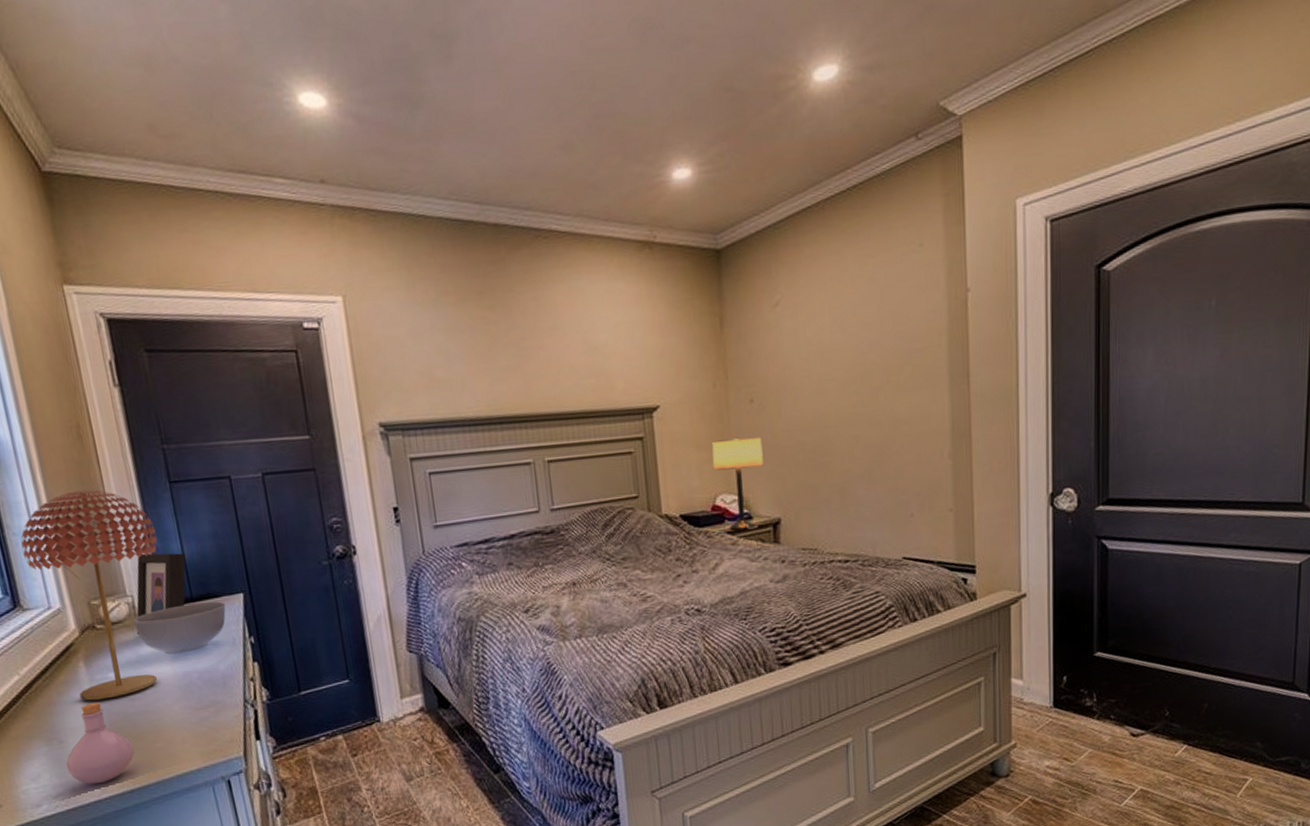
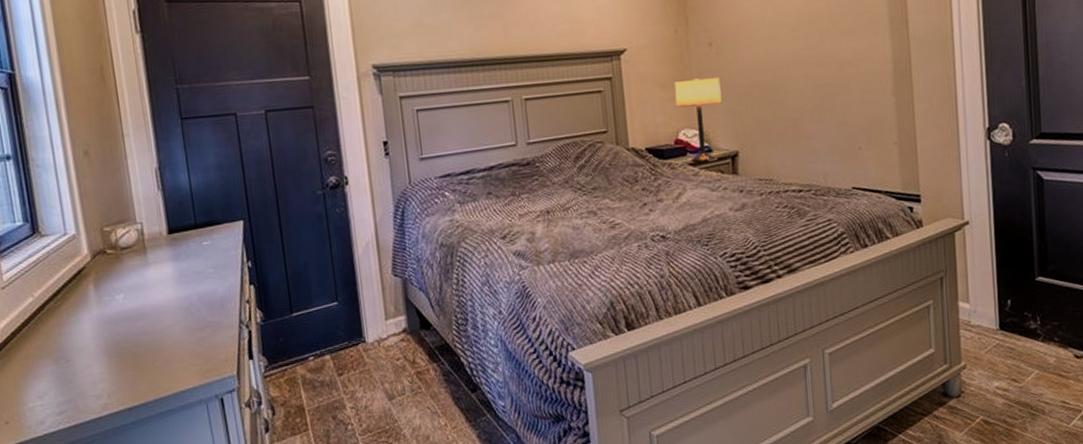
table lamp: present [21,490,158,701] -> none [43,125,167,322]
perfume bottle: present [65,702,135,785] -> none [70,323,135,402]
bowl: present [133,601,226,655] -> none [141,228,227,278]
picture frame: present [136,553,186,636] -> none [143,183,192,260]

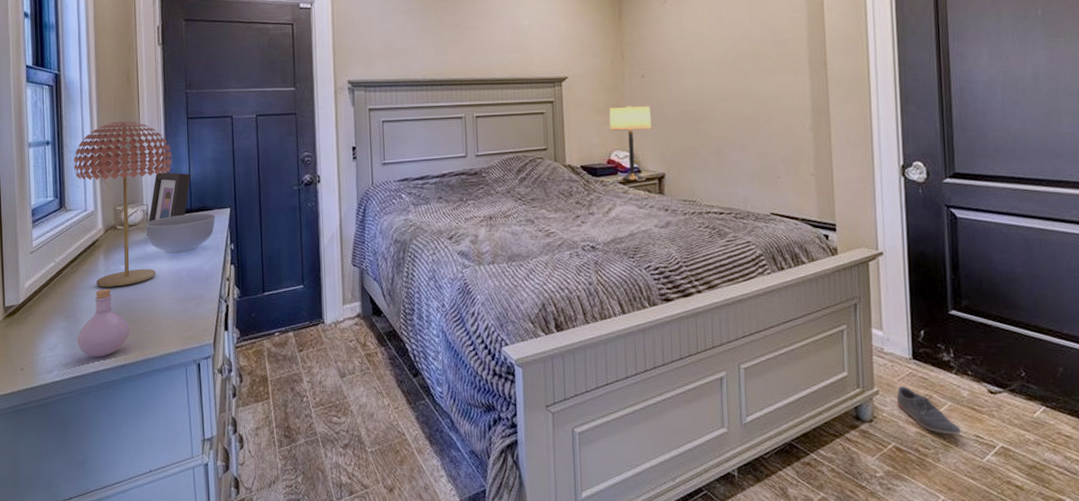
table lamp: none [43,125,167,322] -> present [73,121,172,287]
perfume bottle: none [70,323,135,402] -> present [76,289,130,357]
bowl: none [141,228,227,278] -> present [145,213,216,254]
picture frame: none [143,183,192,260] -> present [146,172,191,237]
shoe: none [983,358,1048,403] -> present [896,386,961,435]

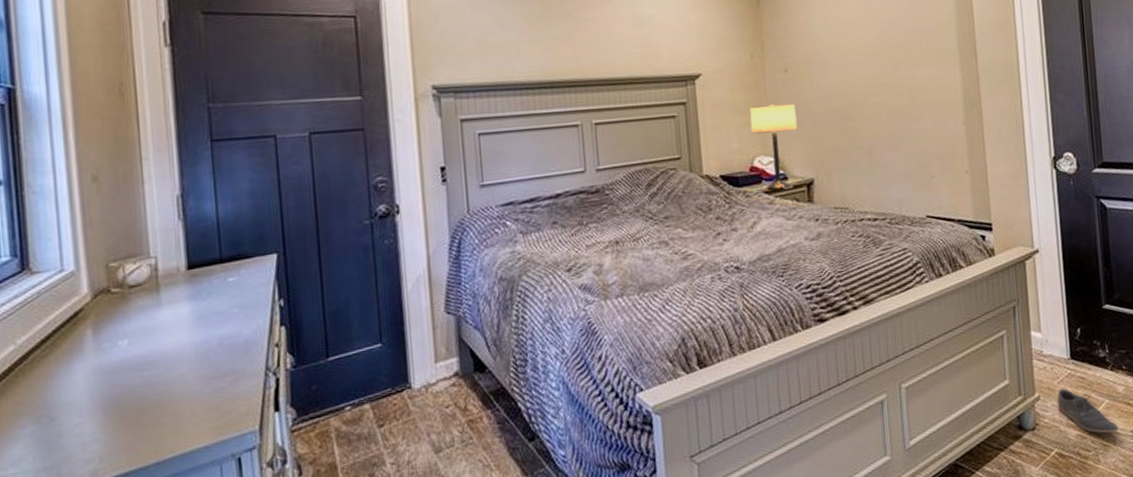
table lamp: present [73,121,172,287] -> none [40,147,191,372]
perfume bottle: present [76,289,130,357] -> none [53,374,136,468]
bowl: present [145,213,216,254] -> none [154,262,257,320]
picture frame: present [146,172,191,237] -> none [155,212,219,300]

